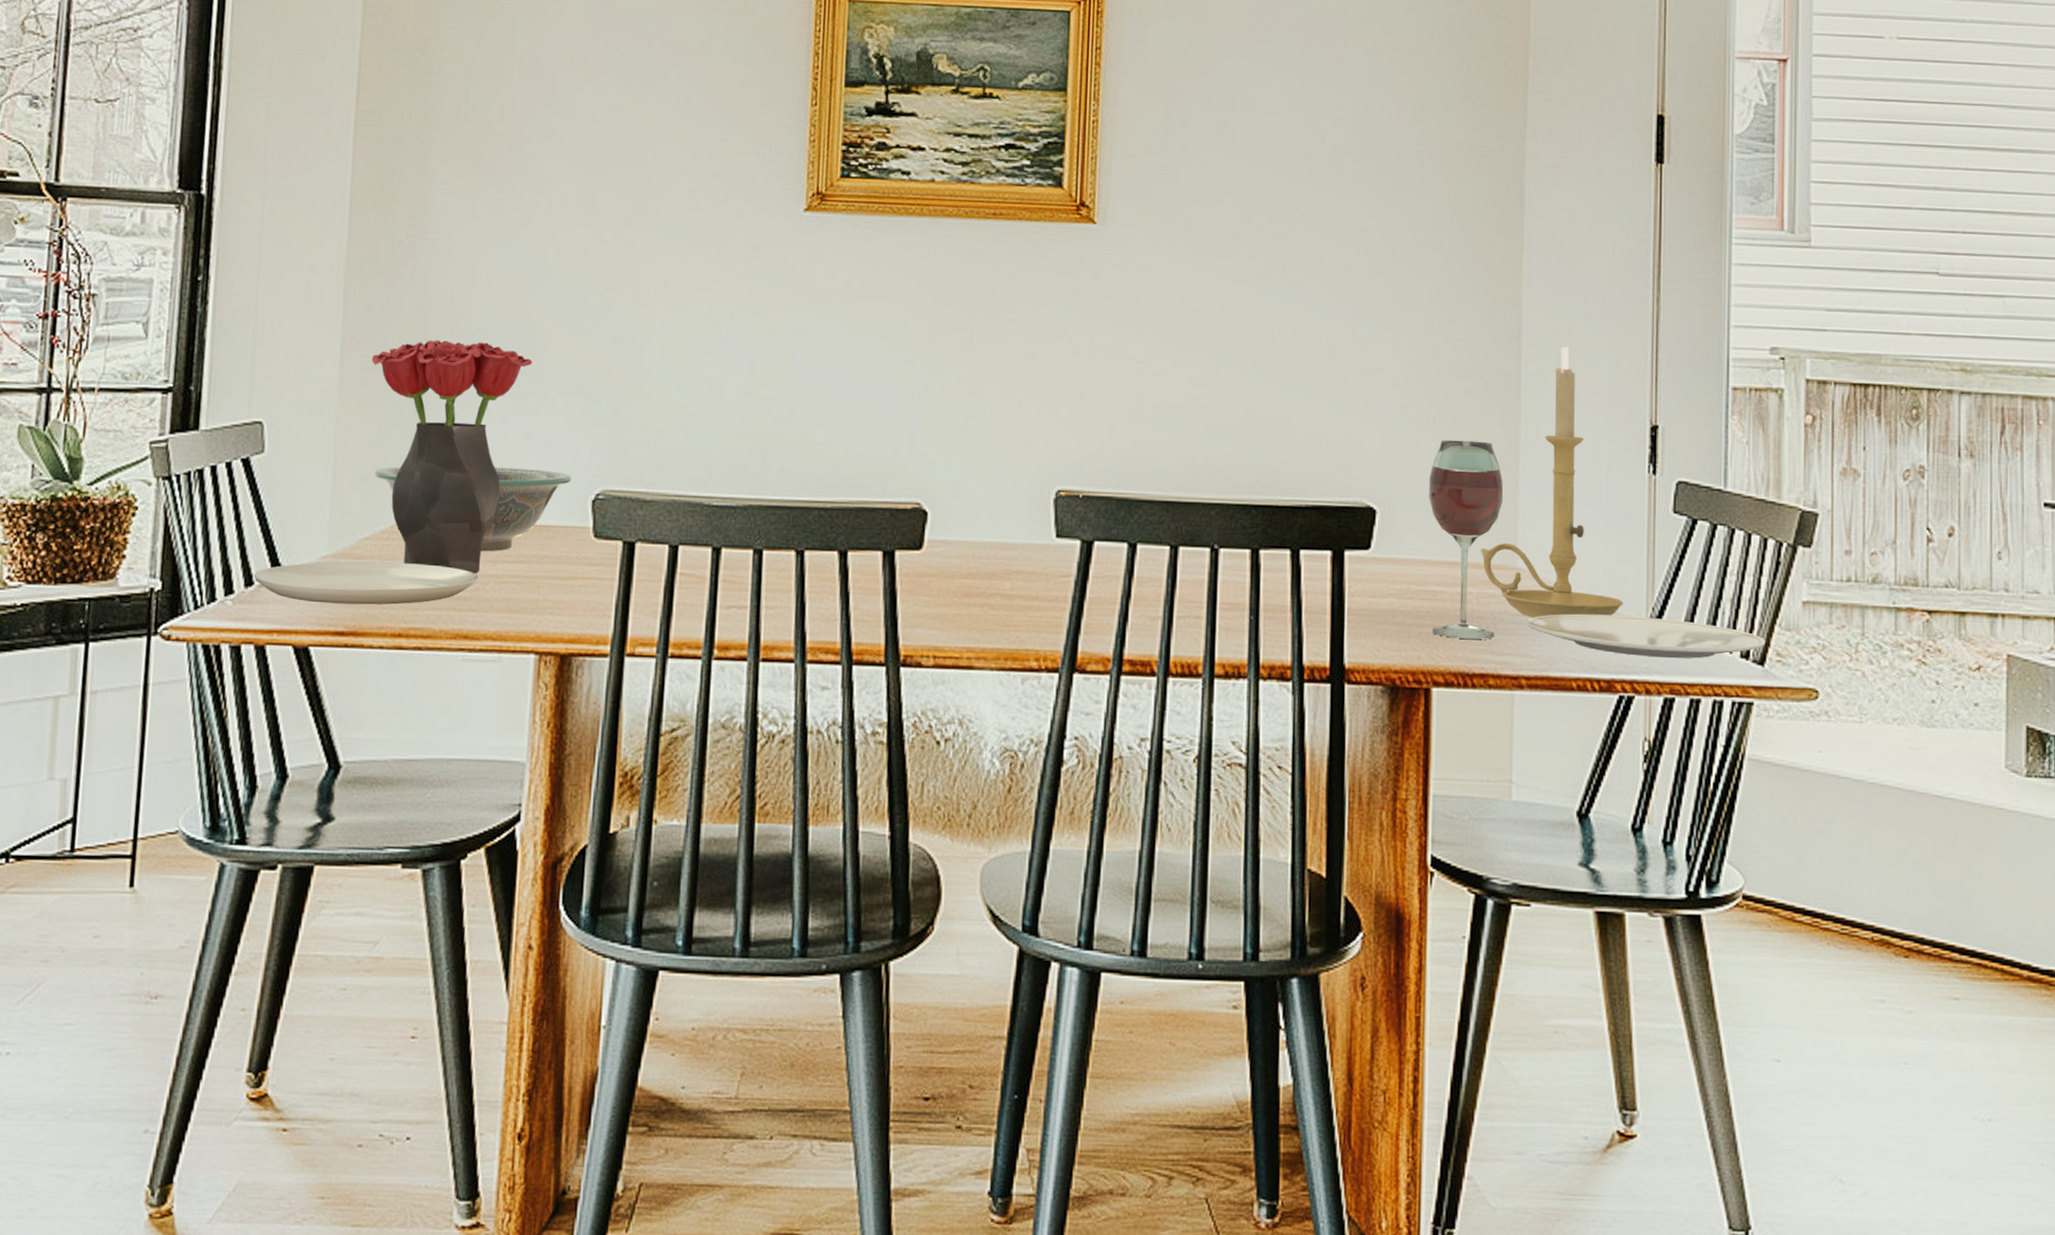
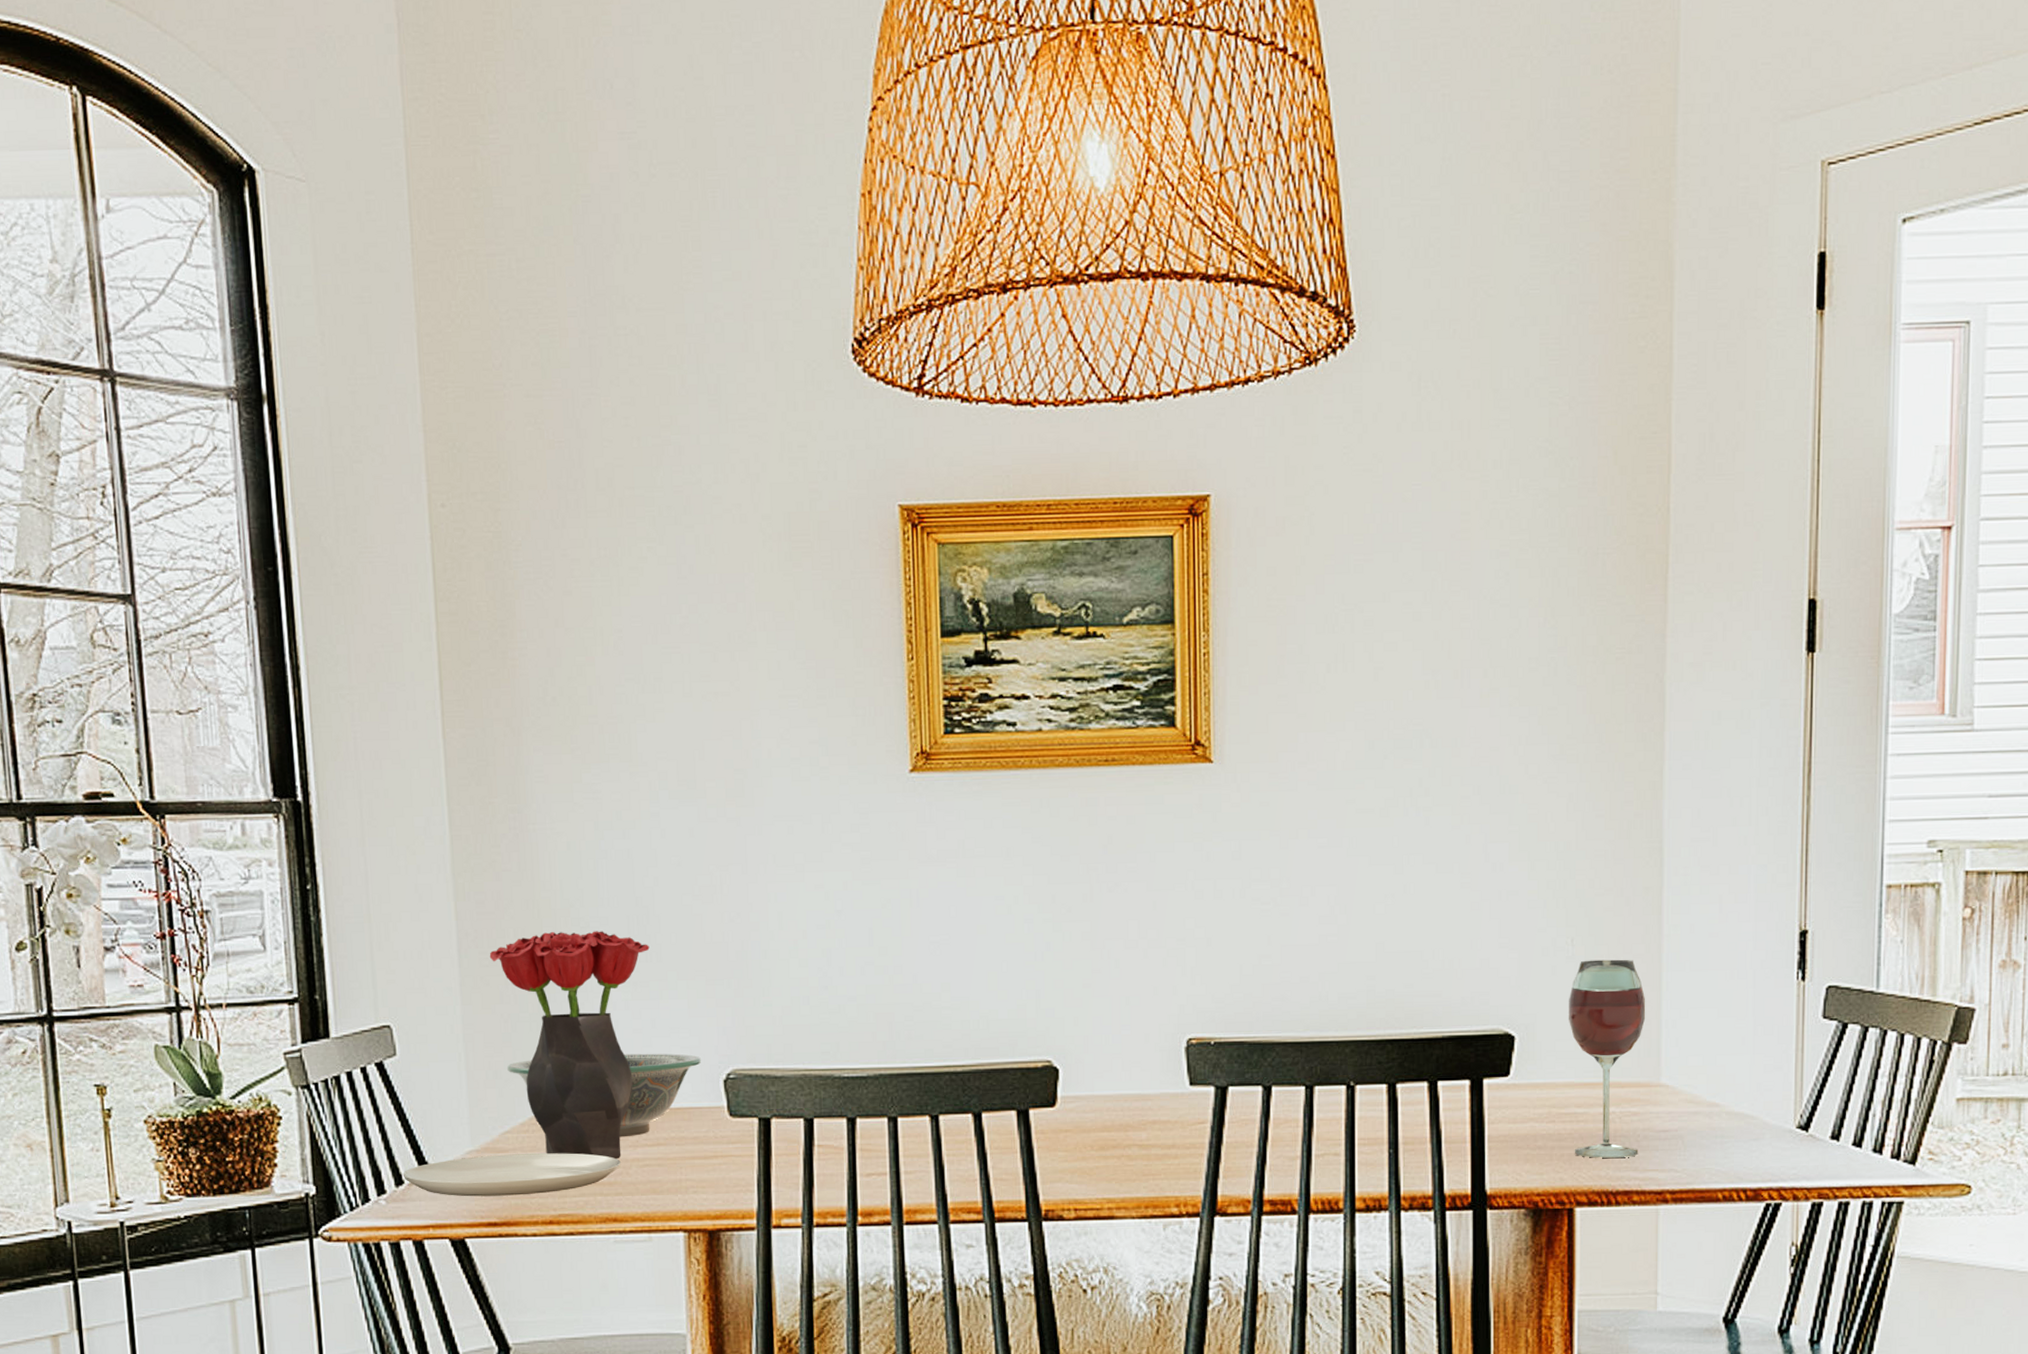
candle holder: present [1481,346,1623,619] -> none [1623,855,1770,1134]
plate: present [1527,613,1765,659] -> none [1672,1124,1917,1164]

